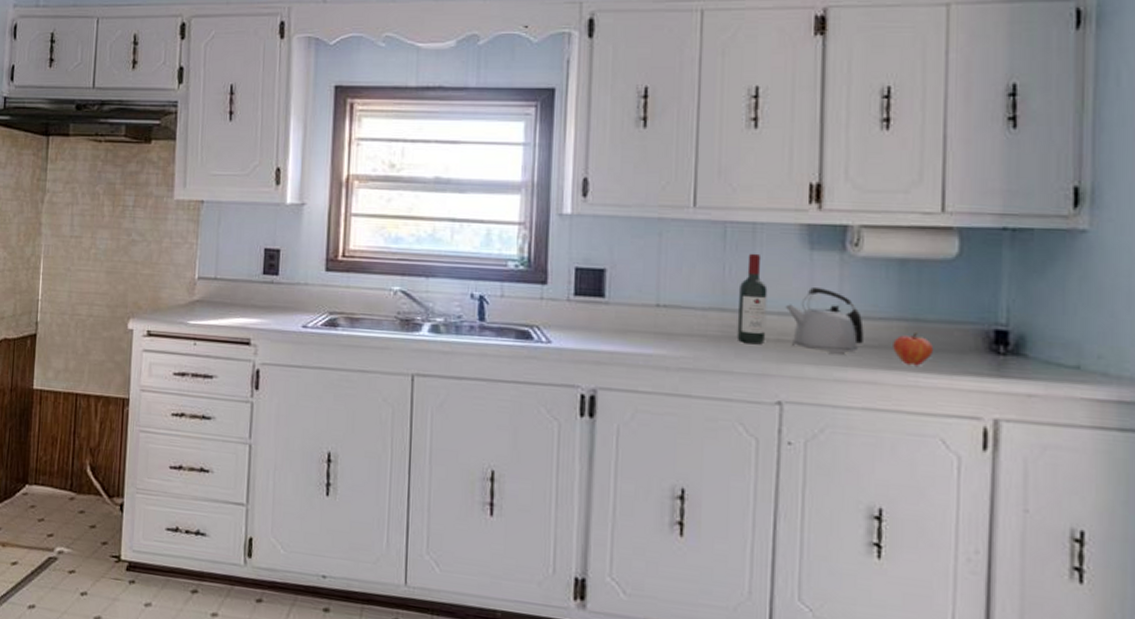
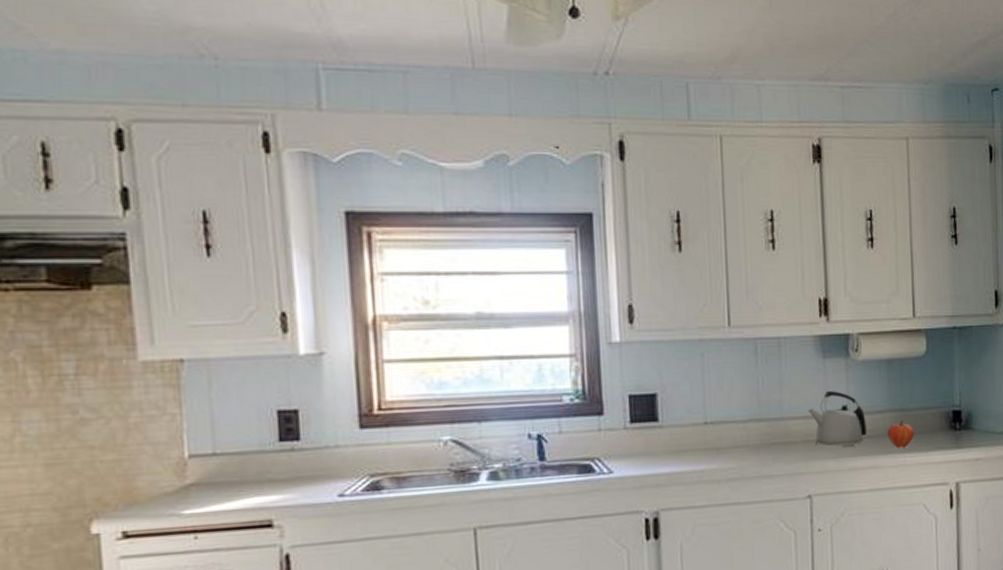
wine bottle: present [736,253,768,345] -> none [770,365,796,448]

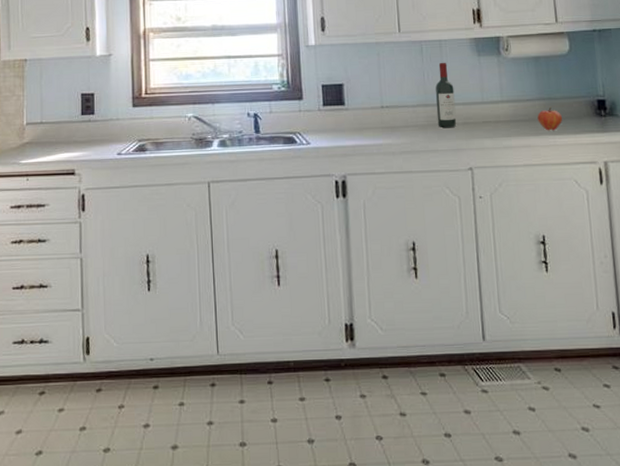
wine bottle: none [770,365,796,448] -> present [435,62,457,128]
kettle: present [808,390,867,447] -> none [466,82,519,129]

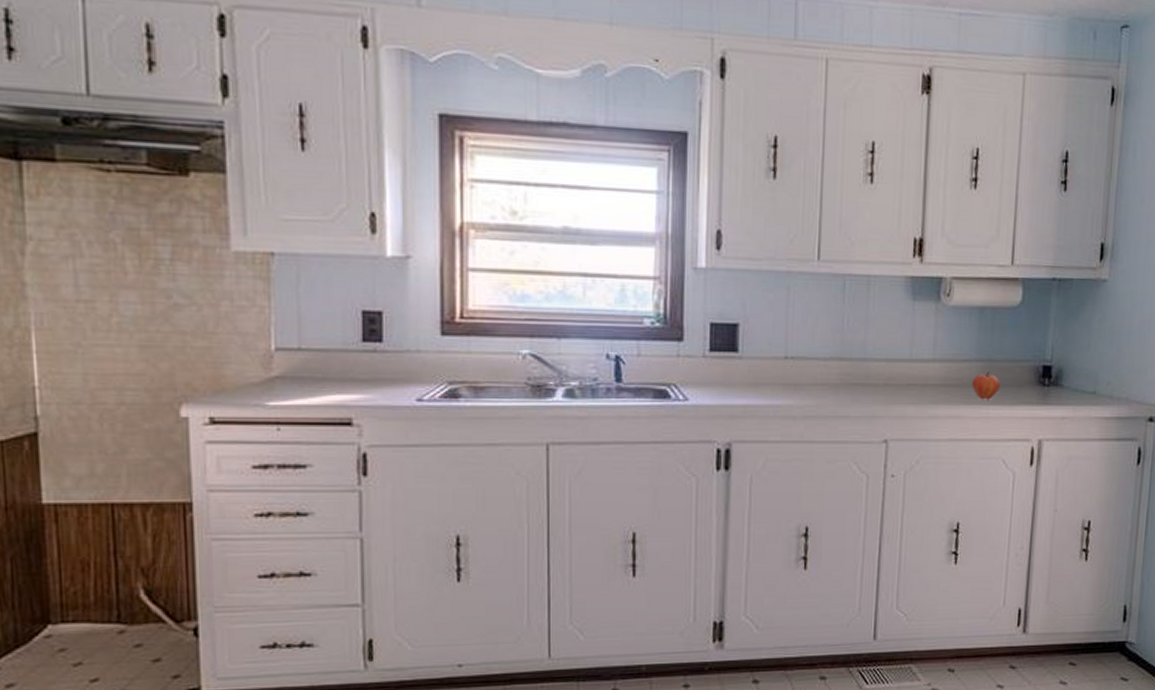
wine bottle: present [435,62,457,128] -> none [852,304,878,390]

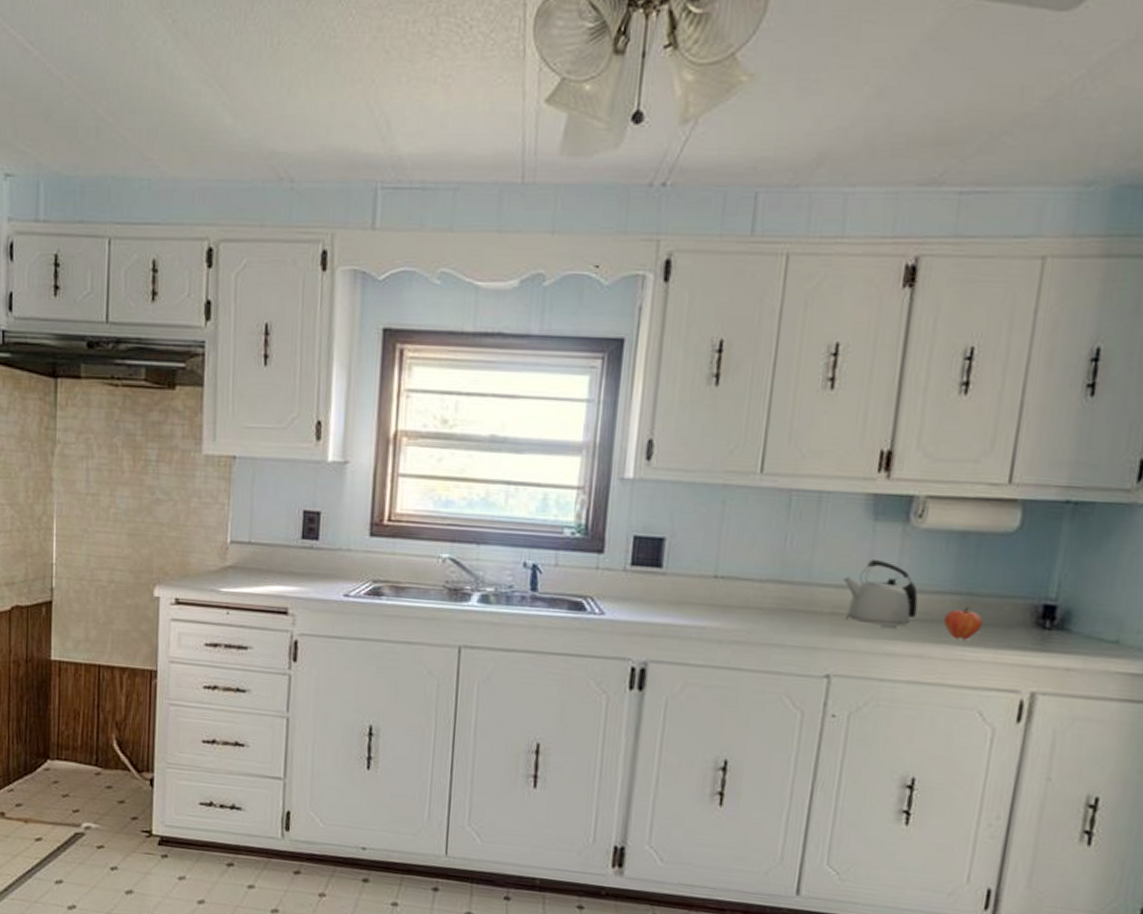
kettle: none [892,334,951,394] -> present [842,558,918,628]

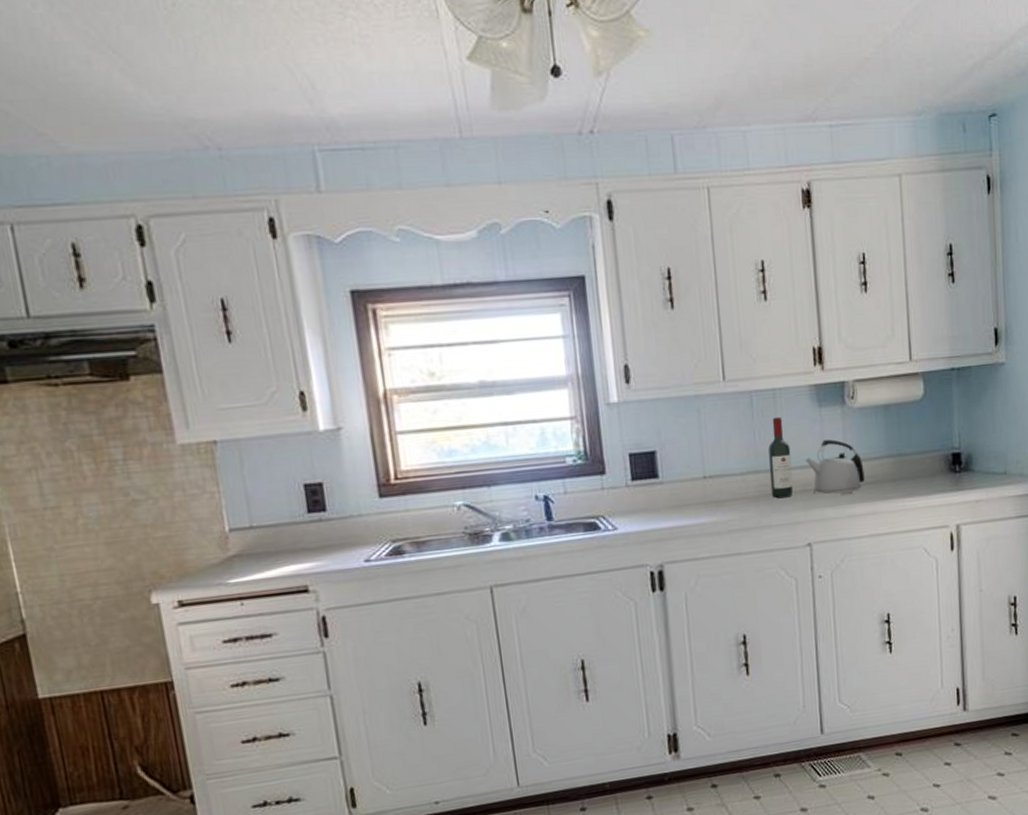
wine bottle: none [792,523,828,618] -> present [767,416,794,499]
fruit: present [943,605,984,640] -> none [885,464,914,494]

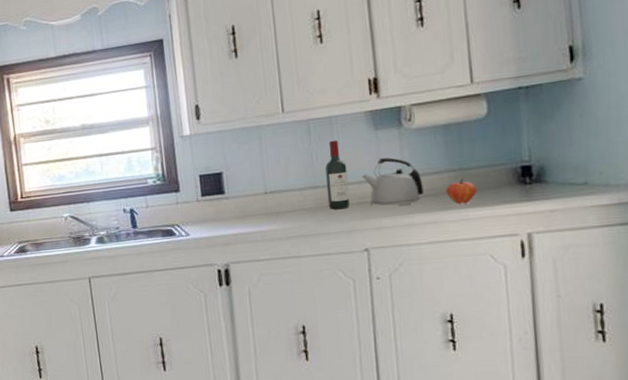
fruit: none [885,464,914,494] -> present [446,178,478,205]

